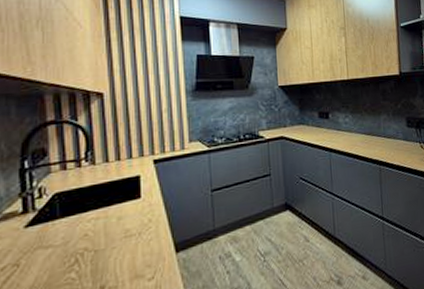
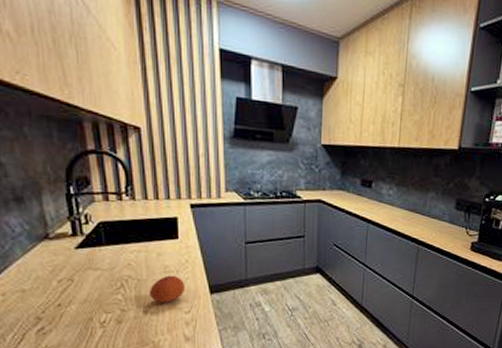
fruit: none [107,238,149,274] -> present [148,275,186,303]

